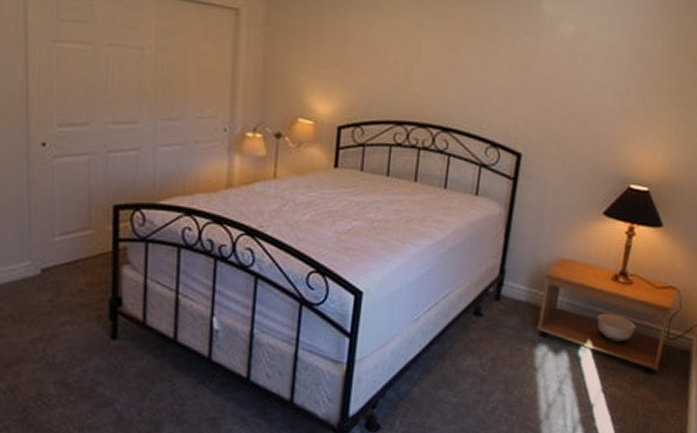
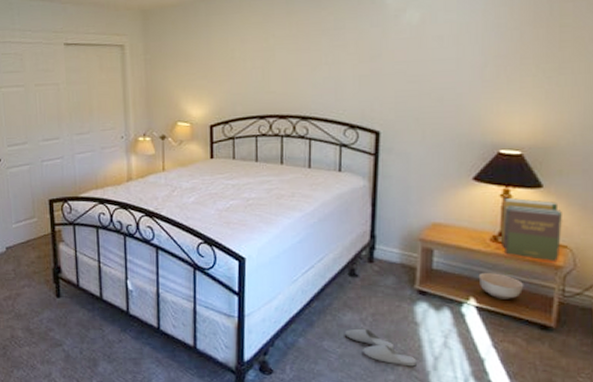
slippers: none [461,374,531,416] -> present [344,328,417,367]
books: none [620,235,676,304] -> present [500,197,562,263]

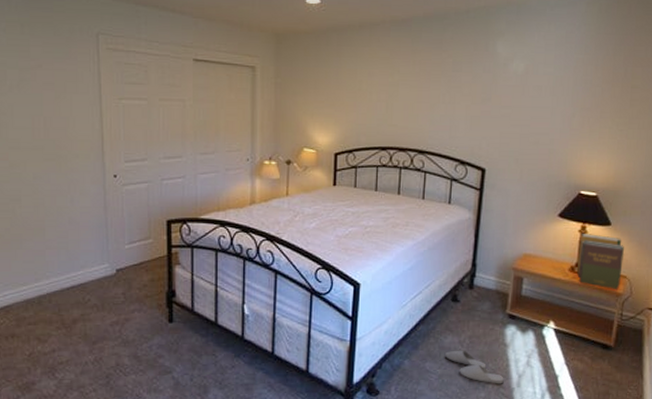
bowl: present [478,272,524,299] -> none [557,298,593,322]

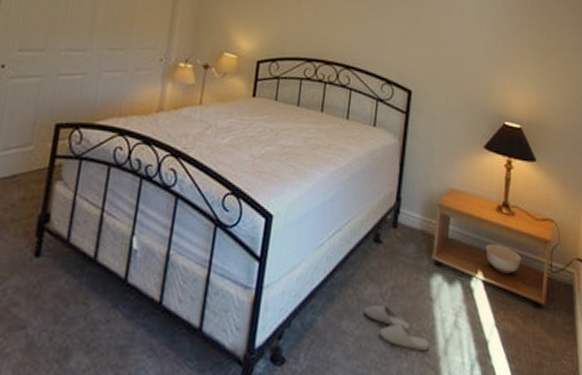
bowl: none [557,298,593,322] -> present [485,243,522,273]
books: present [576,233,624,290] -> none [504,168,550,236]

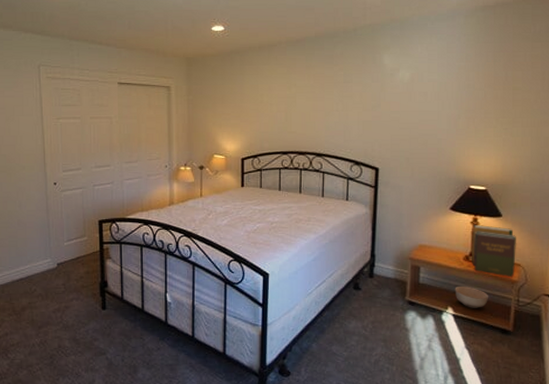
slippers: present [363,304,429,351] -> none [349,334,407,367]
books: none [504,168,550,236] -> present [471,224,516,278]

